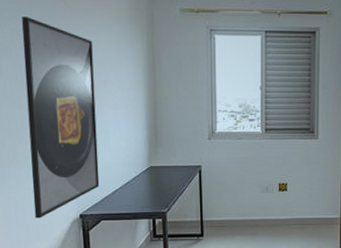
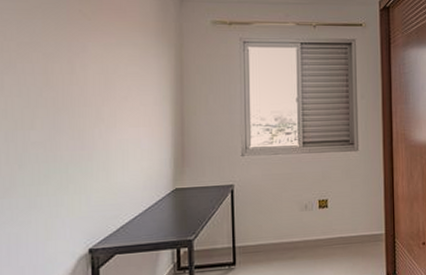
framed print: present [21,17,100,219] -> none [31,29,115,258]

